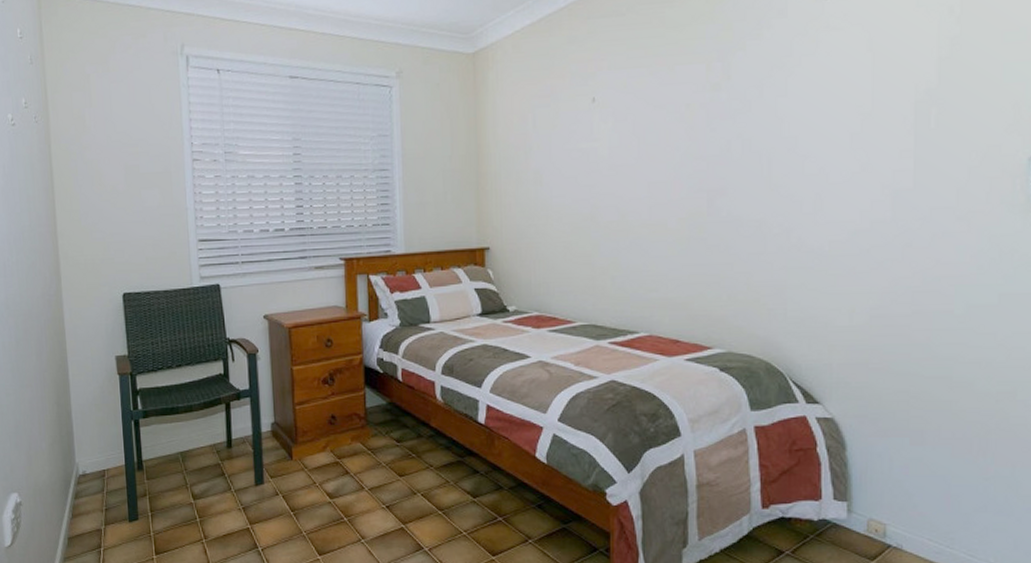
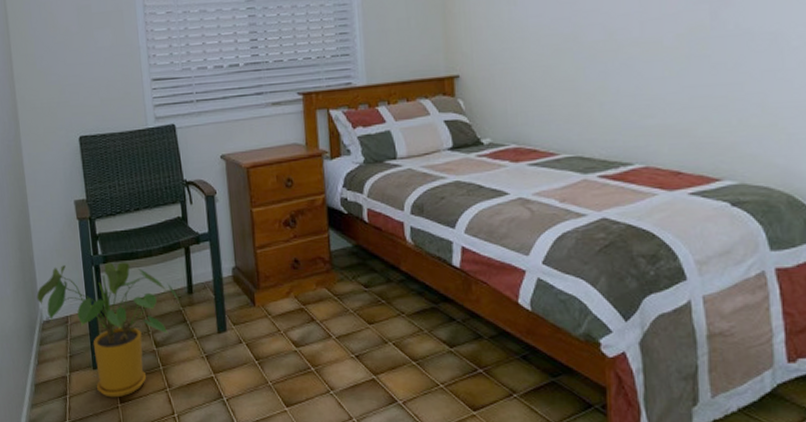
house plant: none [73,417,219,550] -> present [36,262,180,398]

